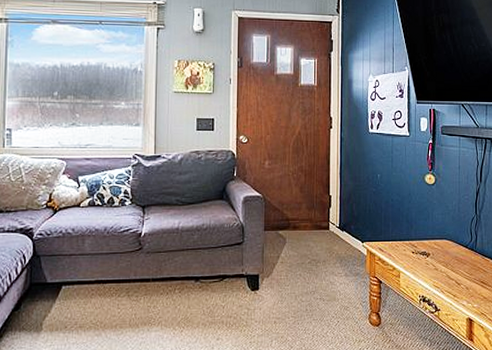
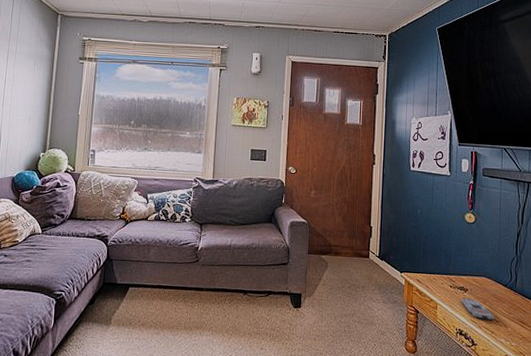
remote control: none [424,263,457,284] -> present [461,298,495,321]

